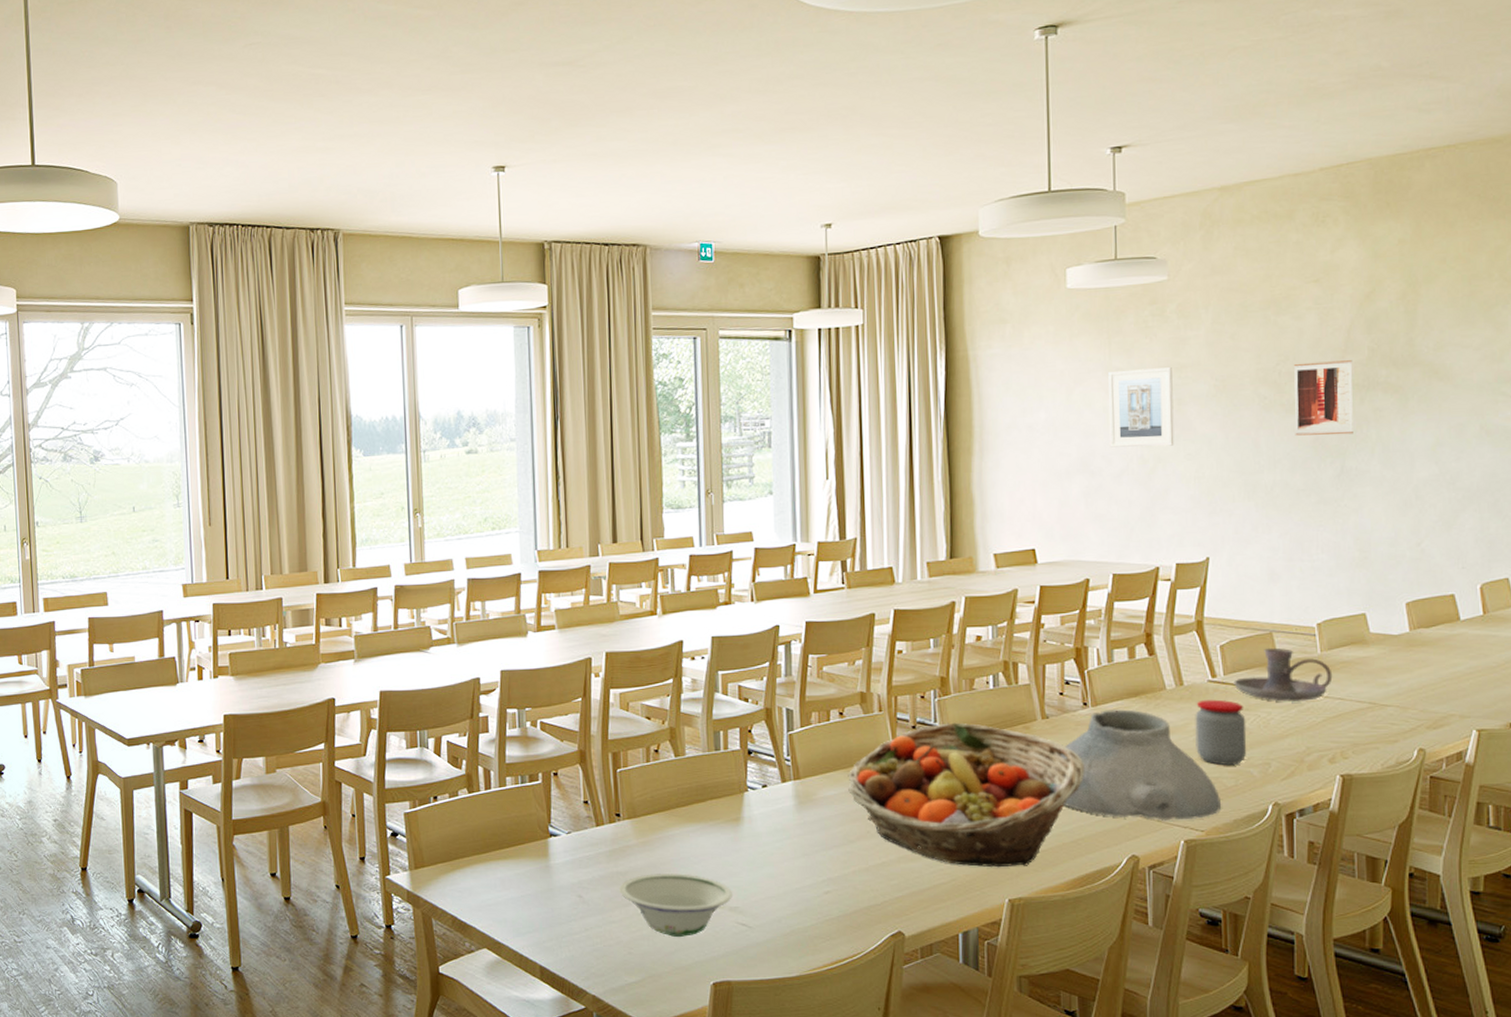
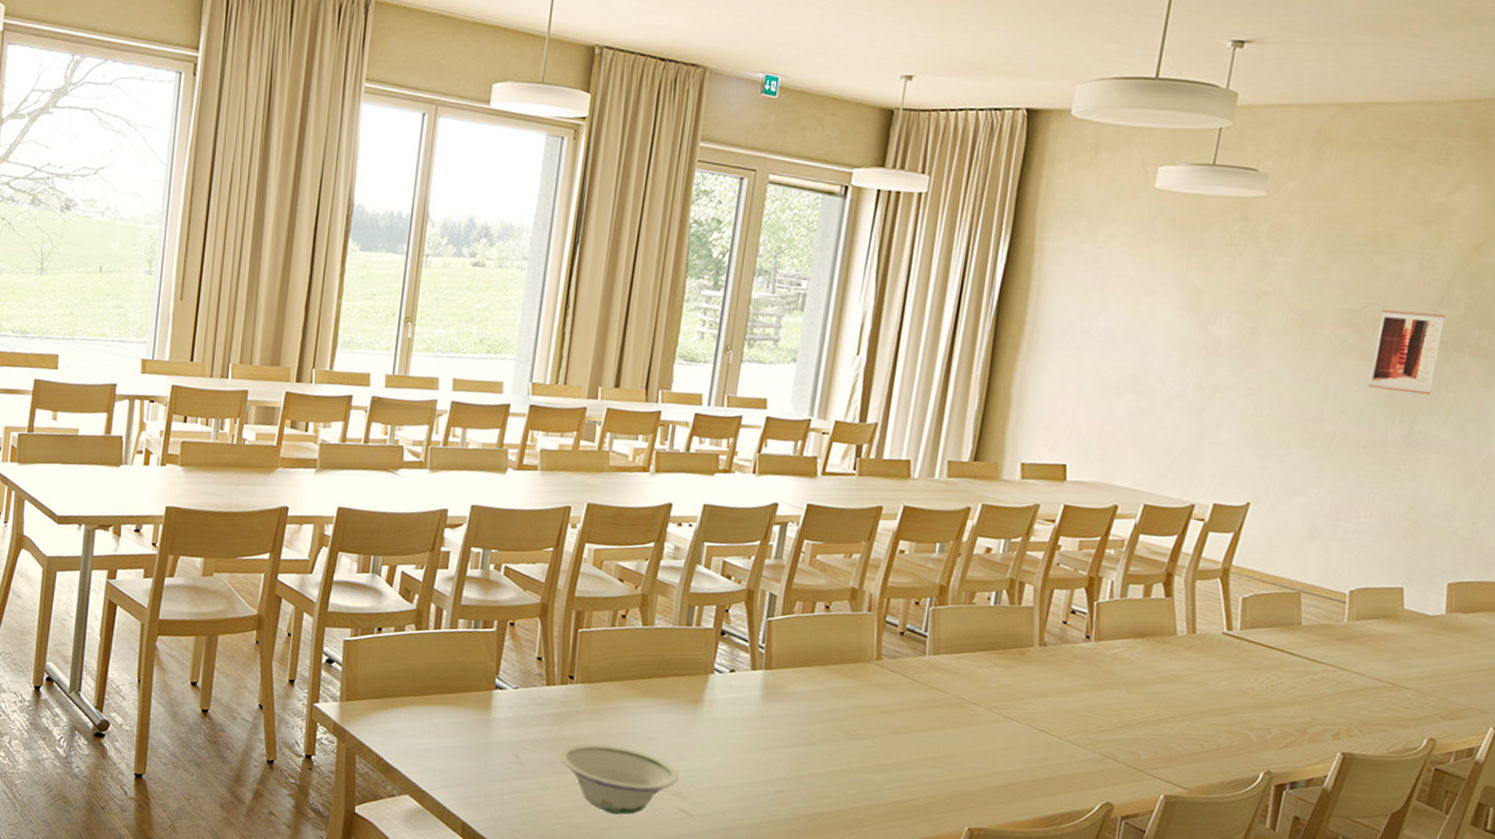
fruit basket: present [848,722,1085,868] -> none [820,634,1075,797]
vase: present [1061,709,1222,821] -> none [1045,646,1211,775]
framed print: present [1108,367,1174,447] -> none [1167,286,1251,377]
jar: present [1195,699,1247,765] -> none [1195,651,1255,725]
candle holder: present [1234,647,1333,703] -> none [1249,608,1356,671]

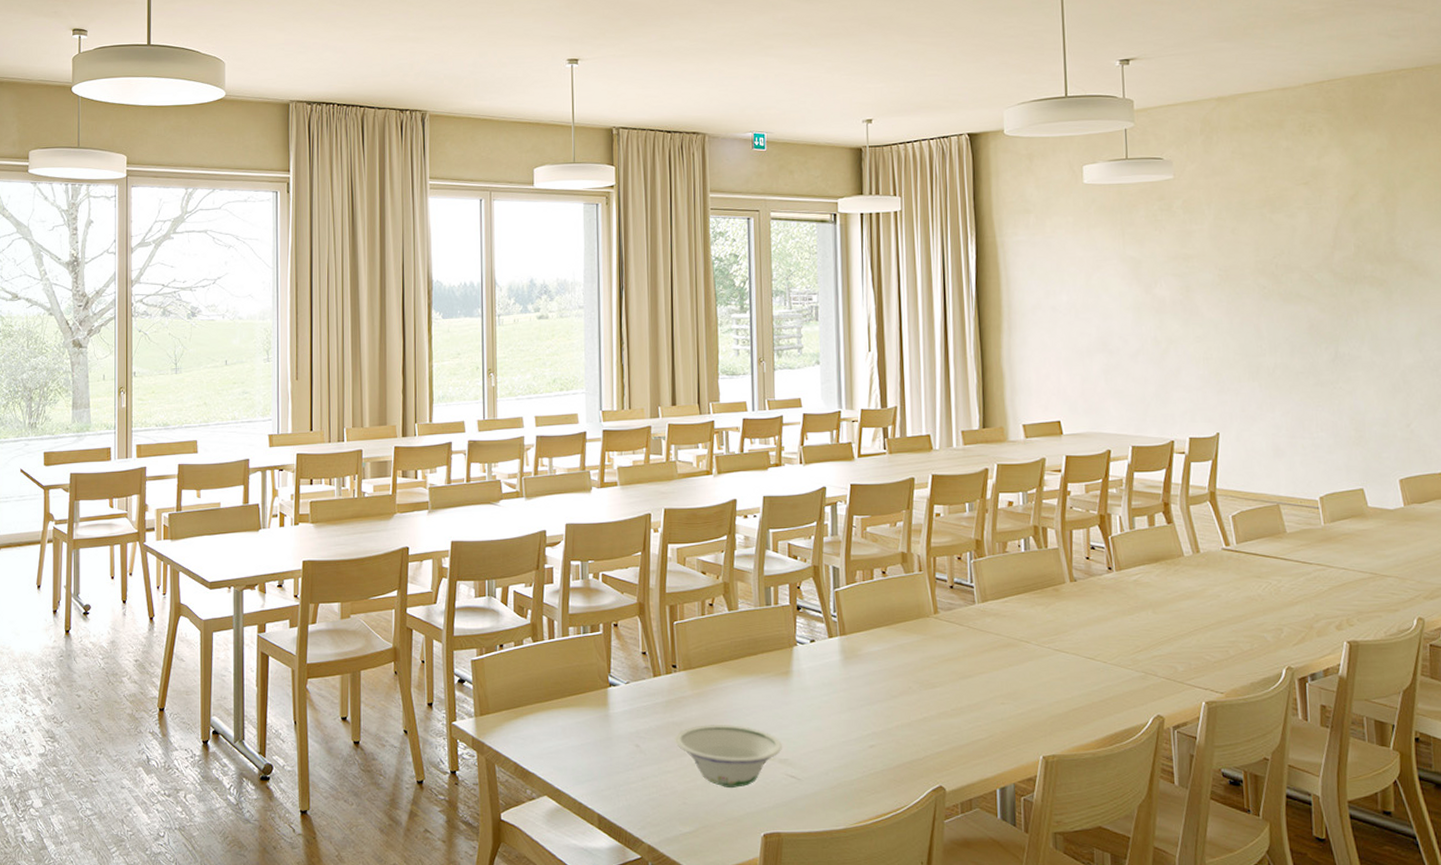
wall art: present [1368,309,1446,395] -> none [1289,255,1345,323]

